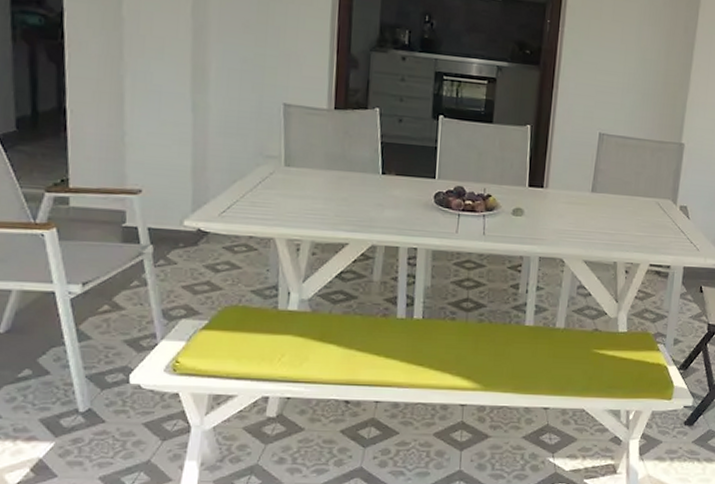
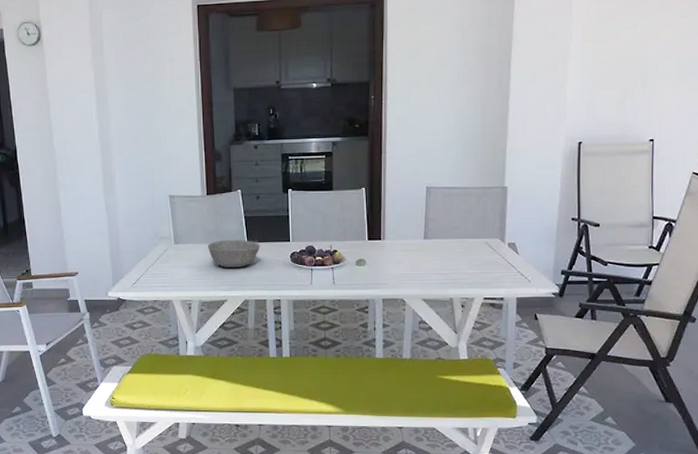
bowl: none [329,167,398,205] -> present [208,239,261,268]

